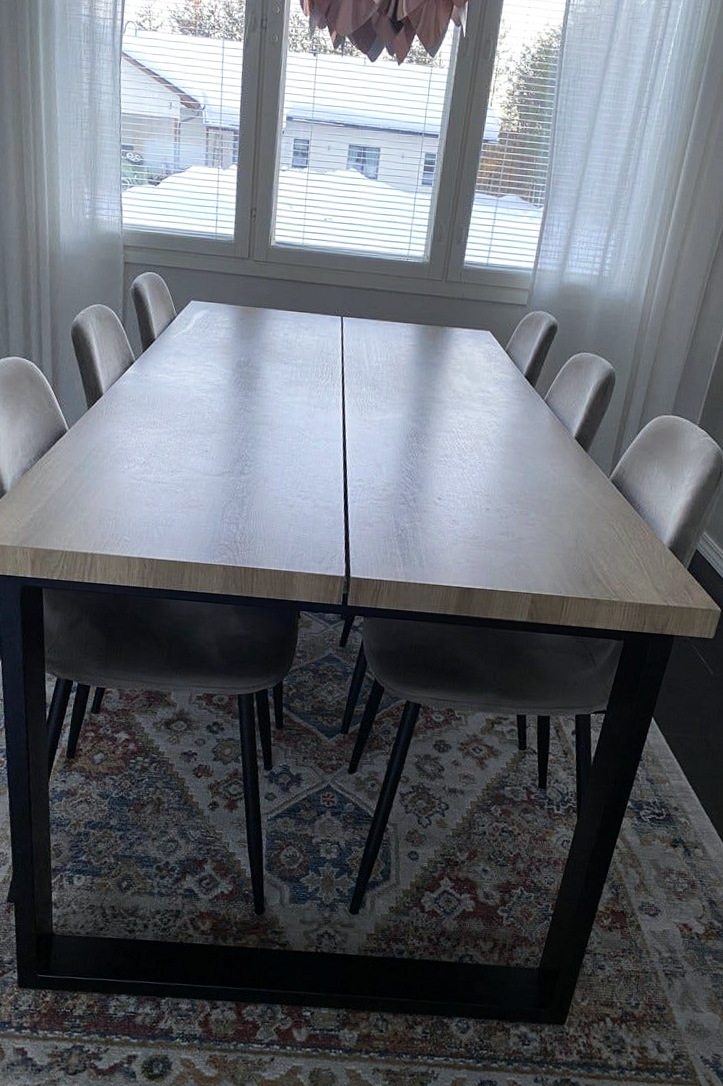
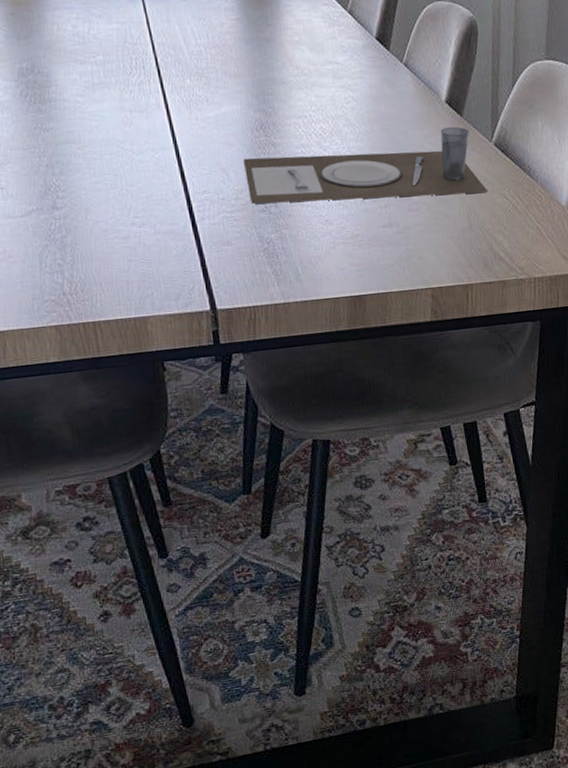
place setting: none [395,458,598,521] -> present [244,126,488,204]

